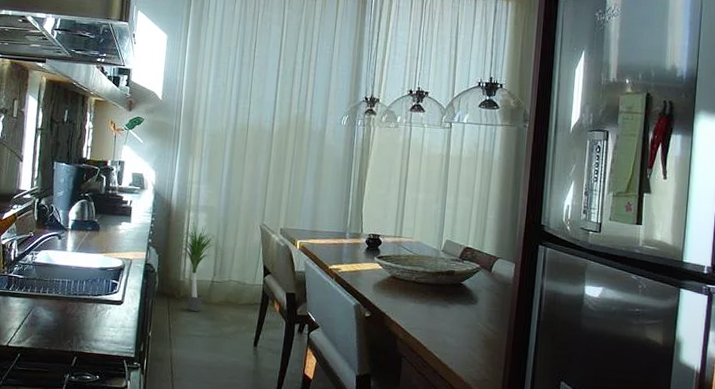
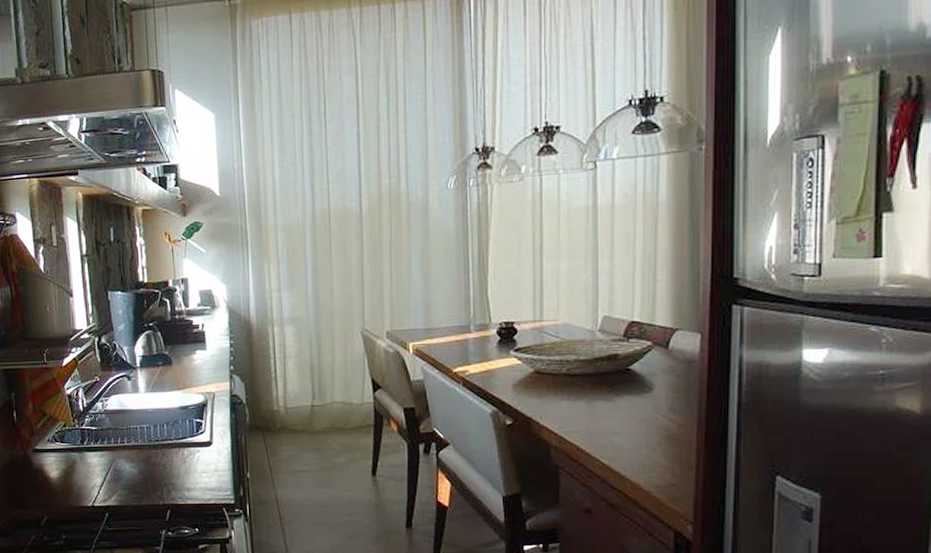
potted plant: present [170,221,224,312] -> none [257,338,322,444]

